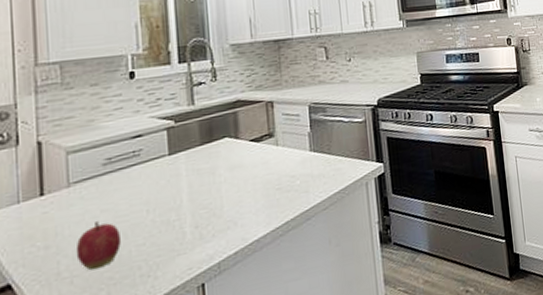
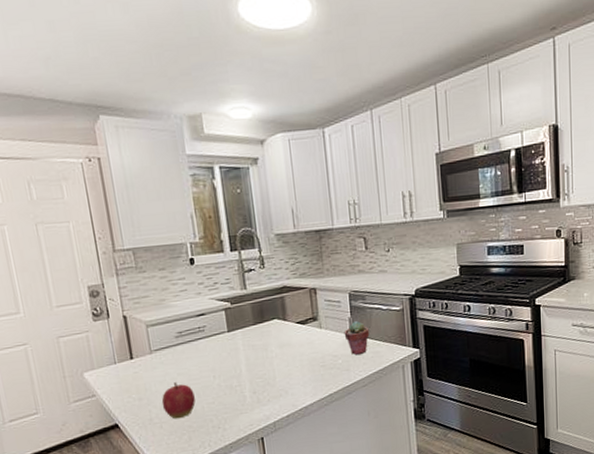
potted succulent: none [303,136,331,175] -> present [344,321,370,356]

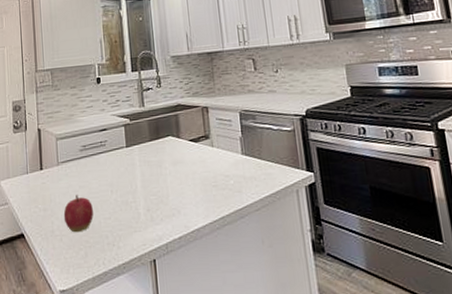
potted succulent: present [344,321,370,356] -> none [235,141,261,177]

